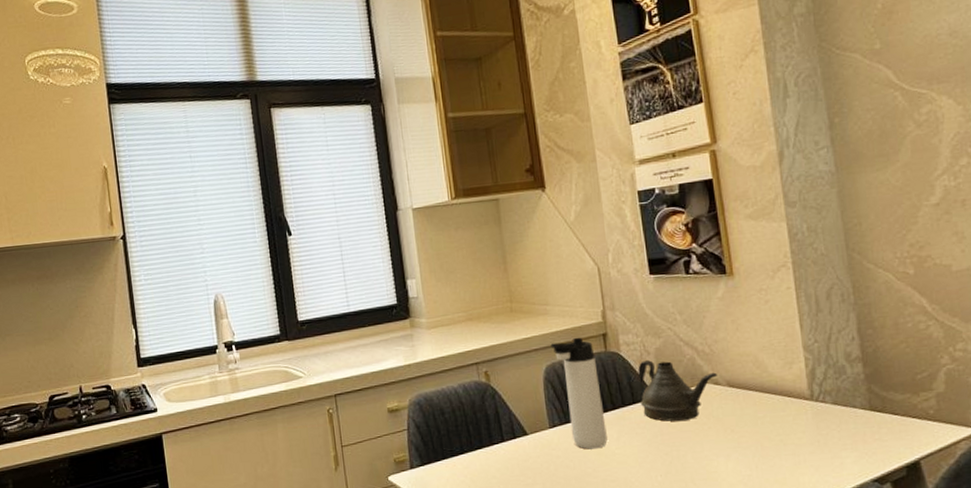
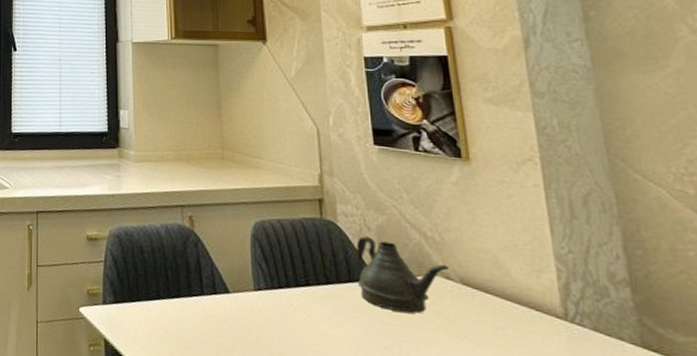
thermos bottle: present [550,337,608,450] -> none [261,197,318,325]

